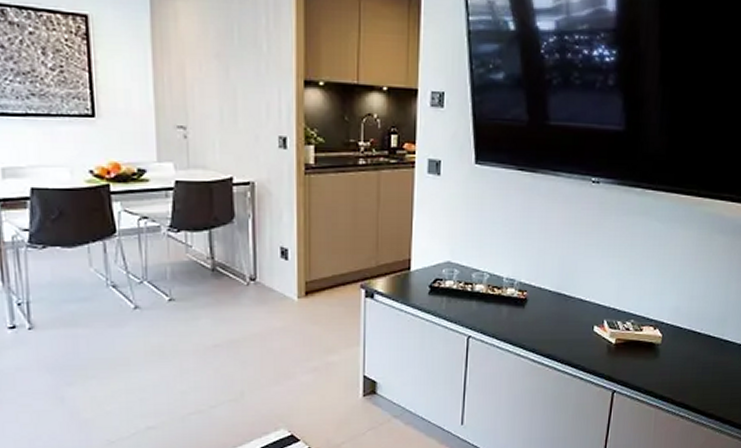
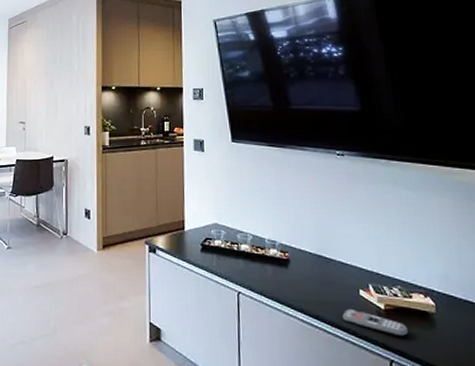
remote control: none [574,345,633,369] -> present [342,308,408,337]

